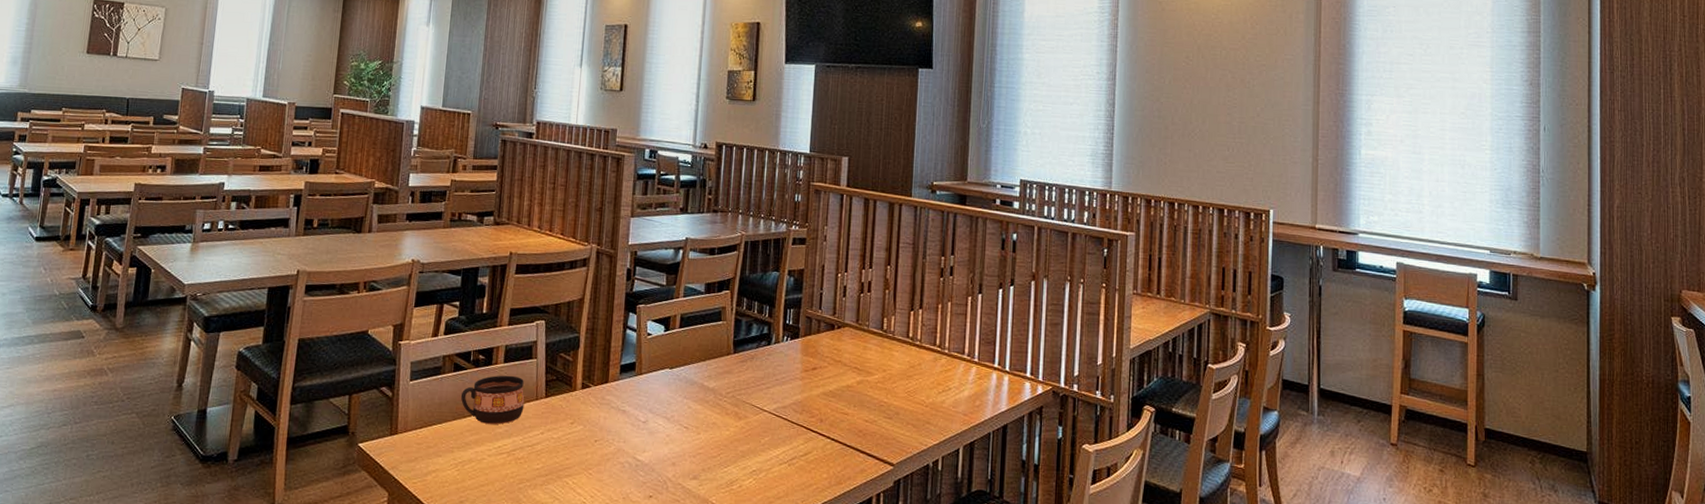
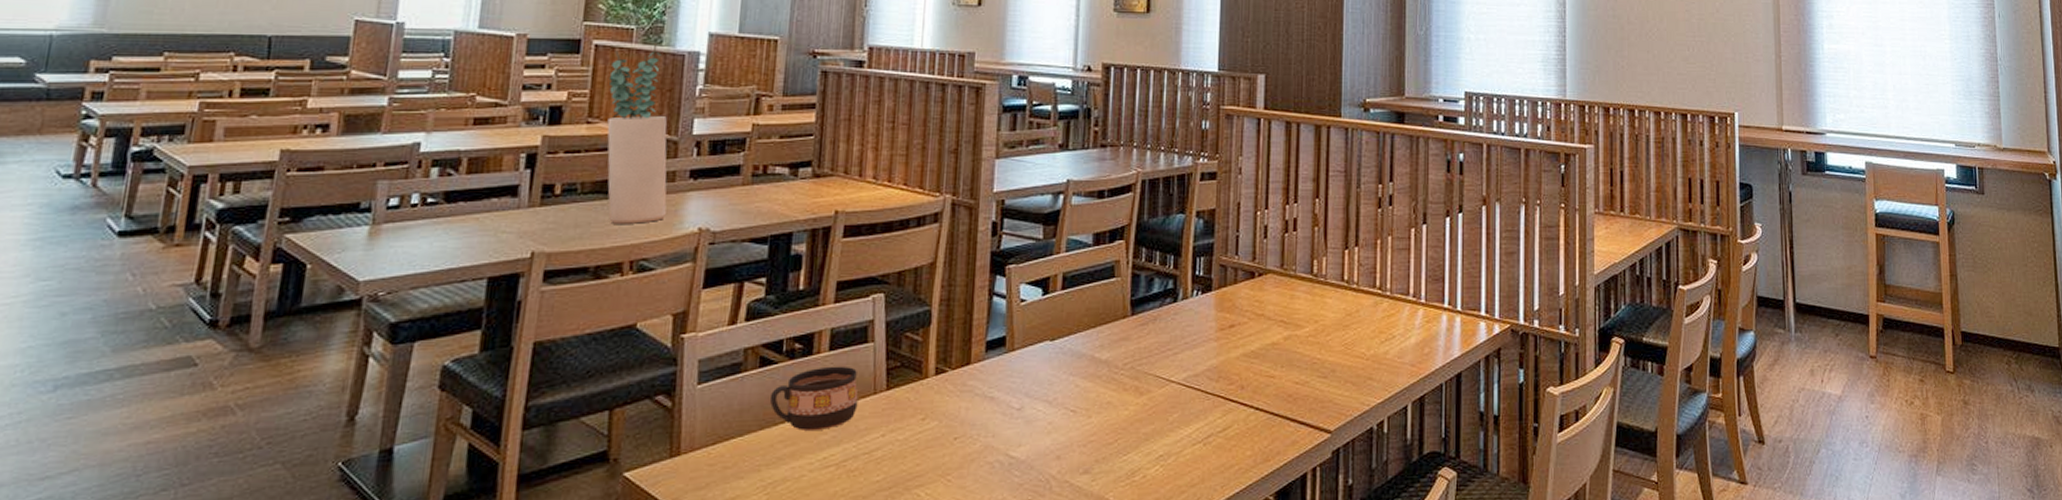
vase: none [349,112,391,254] -> present [607,42,667,224]

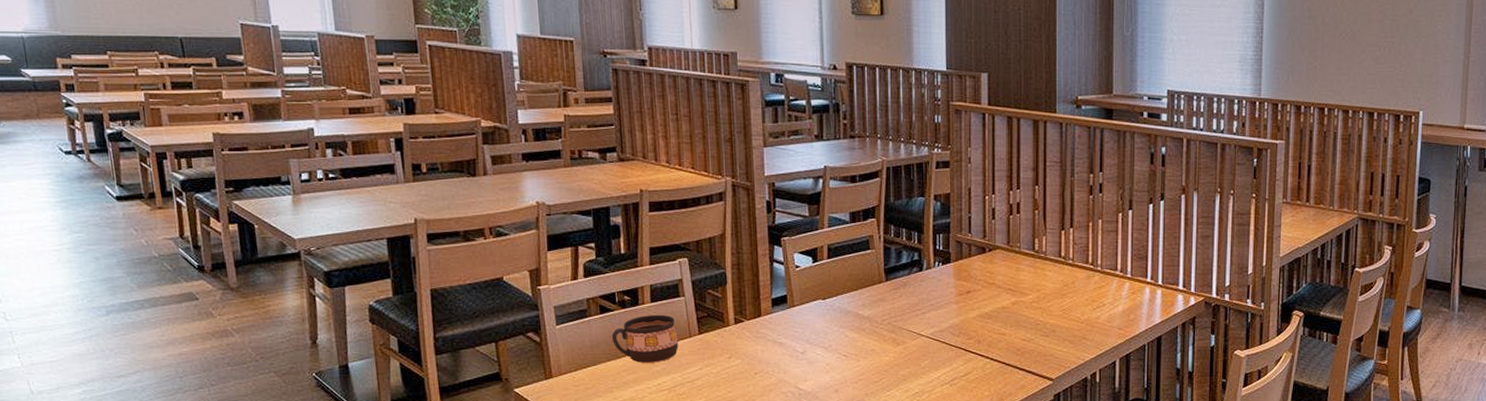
vase: present [607,42,667,224] -> none [444,43,509,198]

